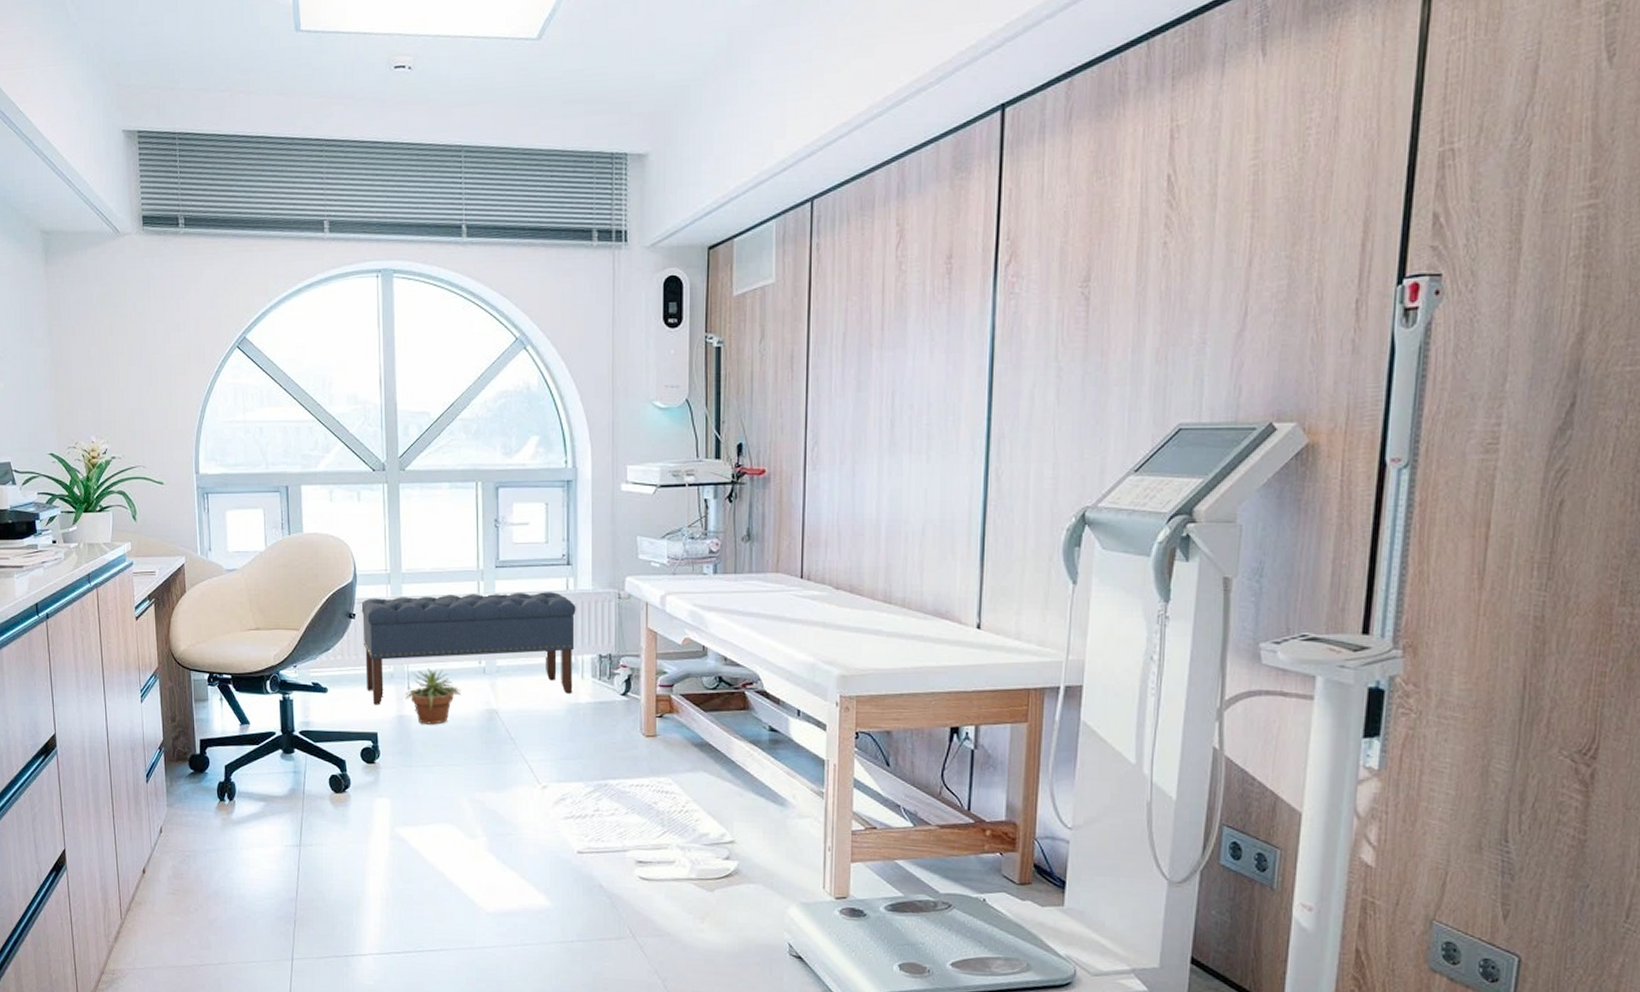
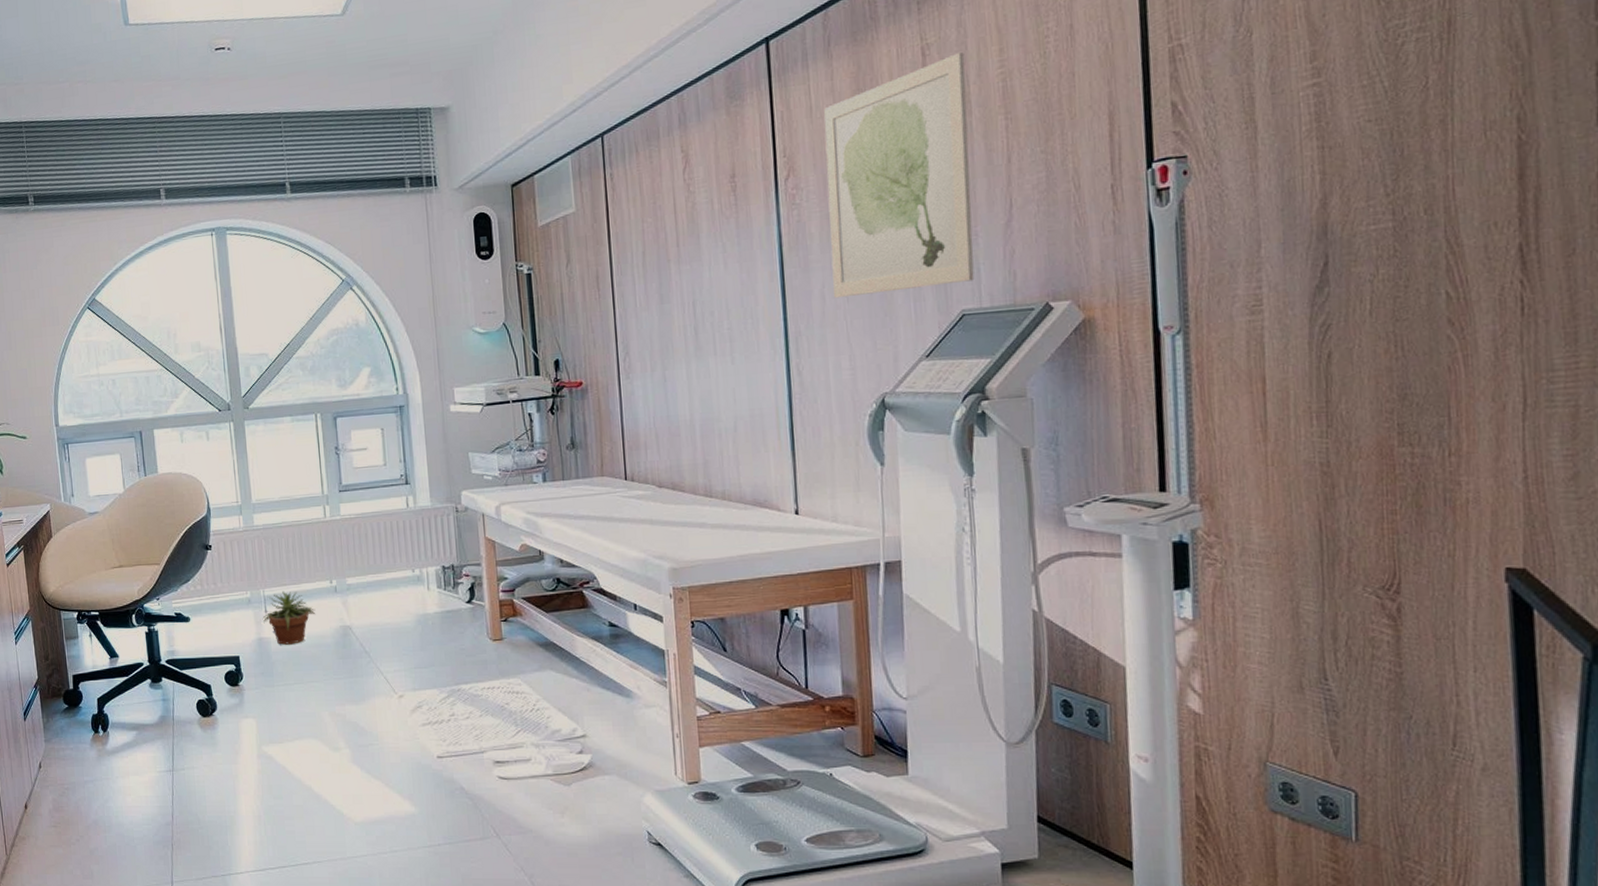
bench: present [361,592,576,705] -> none [216,510,420,630]
wall art: none [1044,138,1217,401] -> present [824,52,975,299]

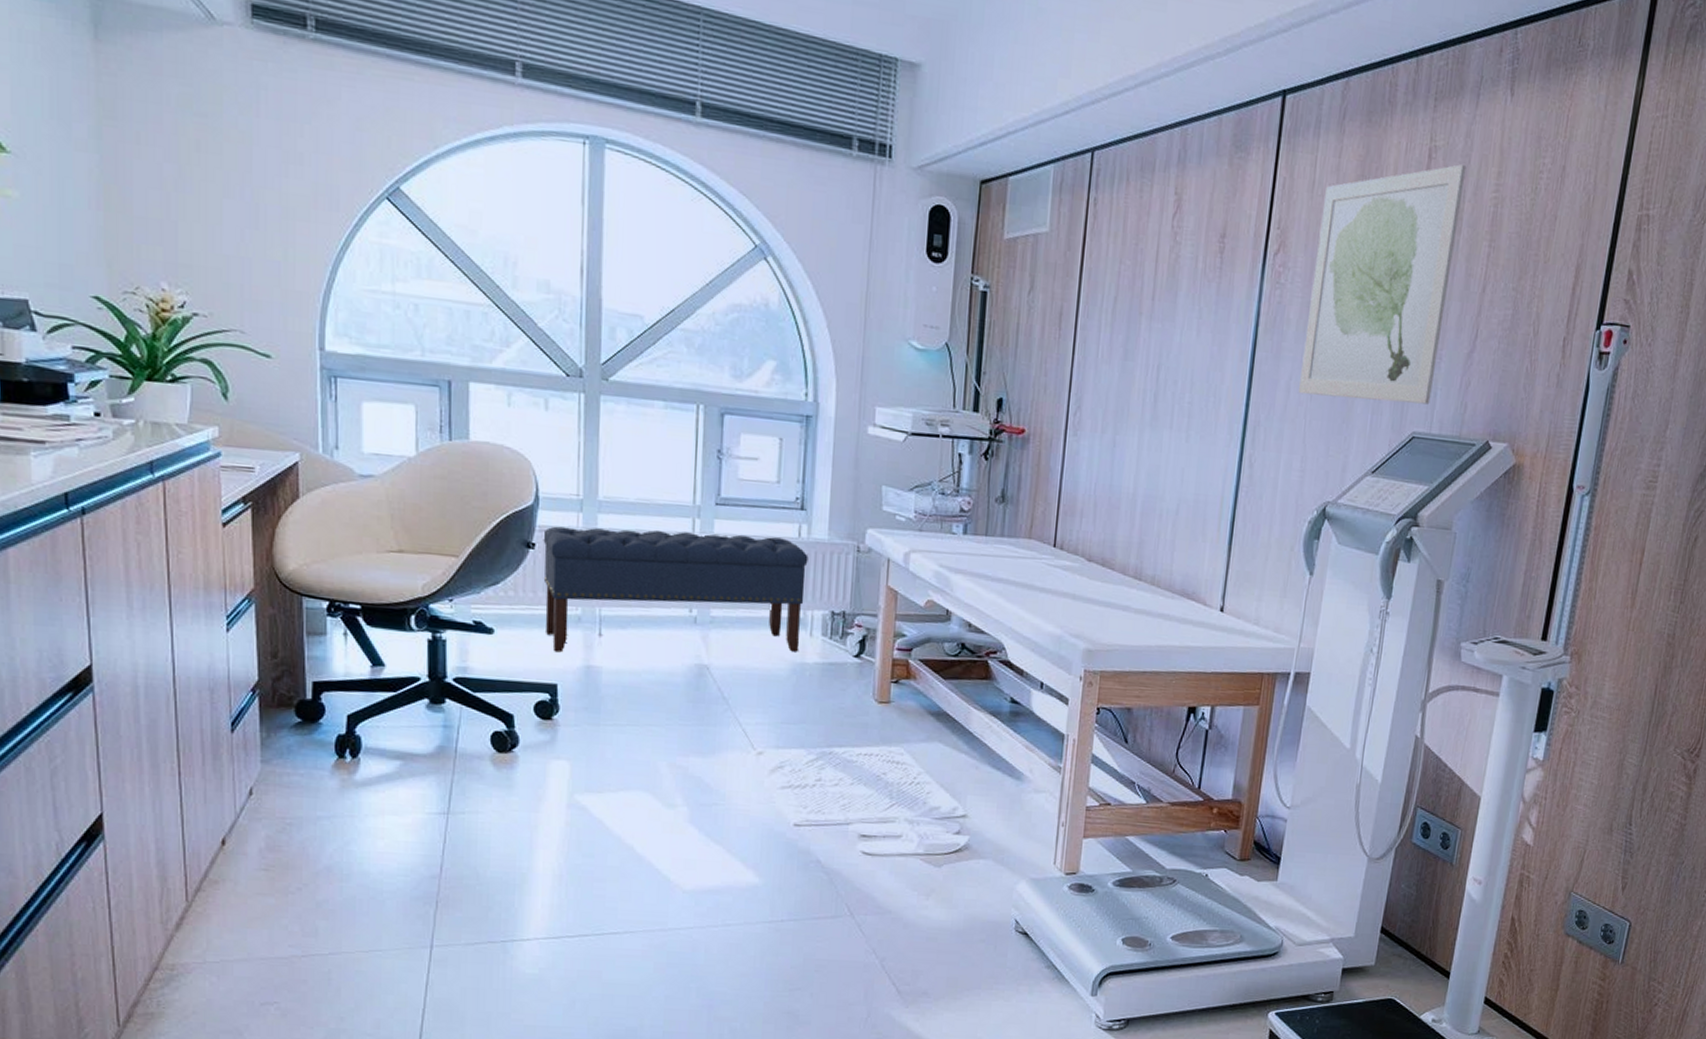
bench: none [216,510,420,630] -> present [543,526,809,653]
potted plant: present [262,591,315,645] -> none [594,613,665,678]

